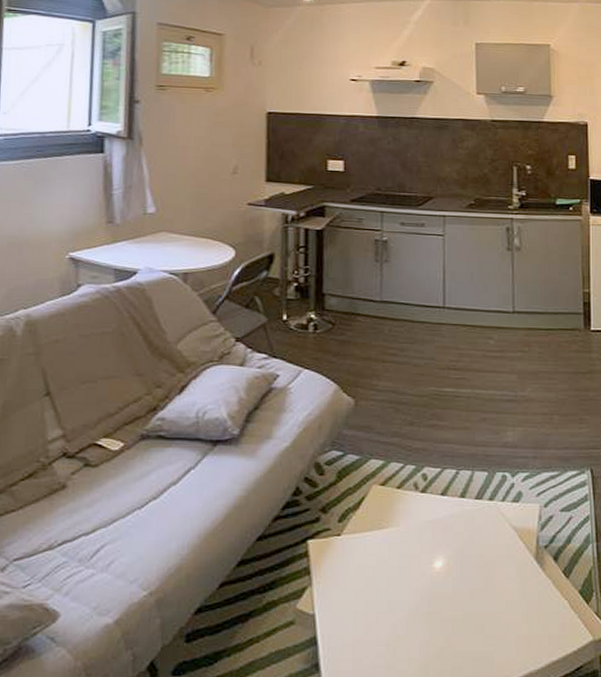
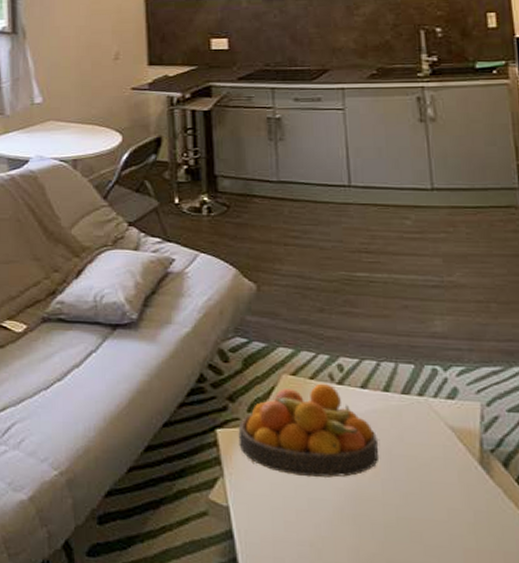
fruit bowl: none [328,492,453,581] -> present [238,383,379,479]

